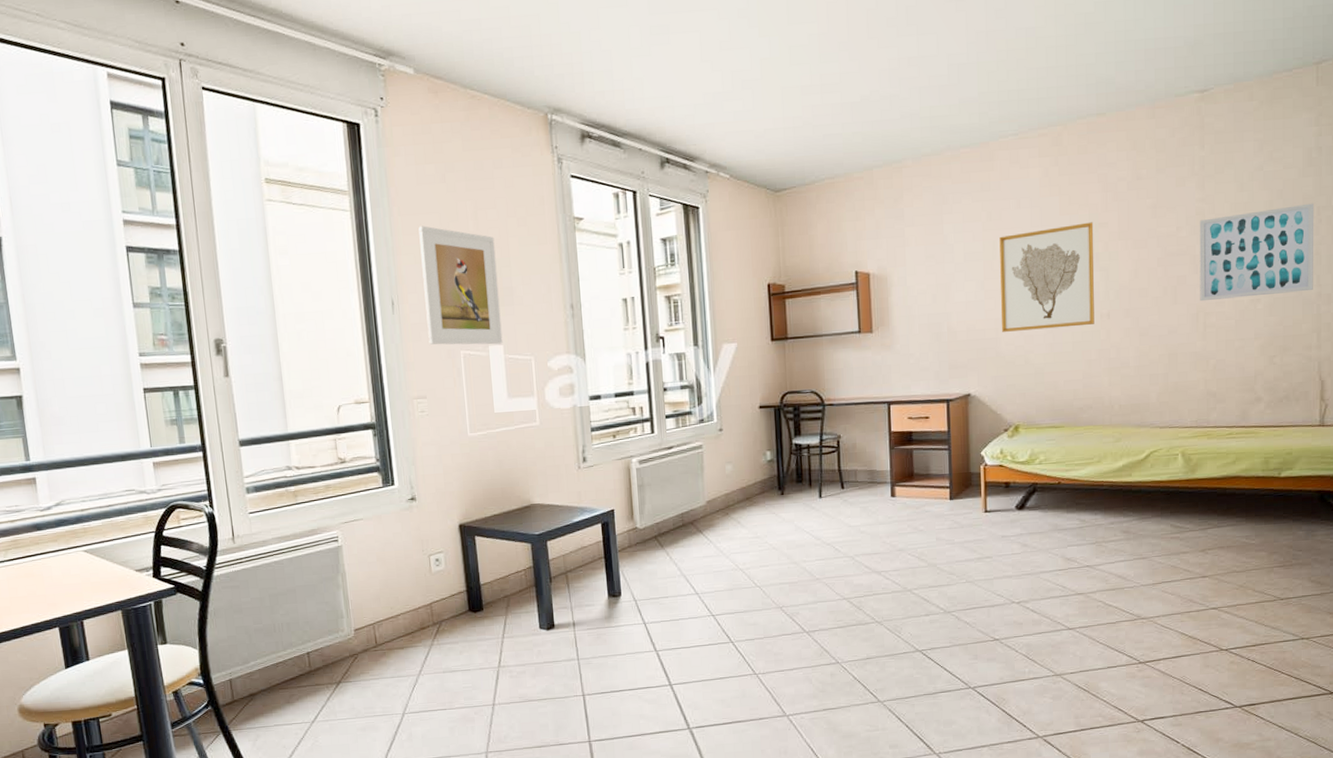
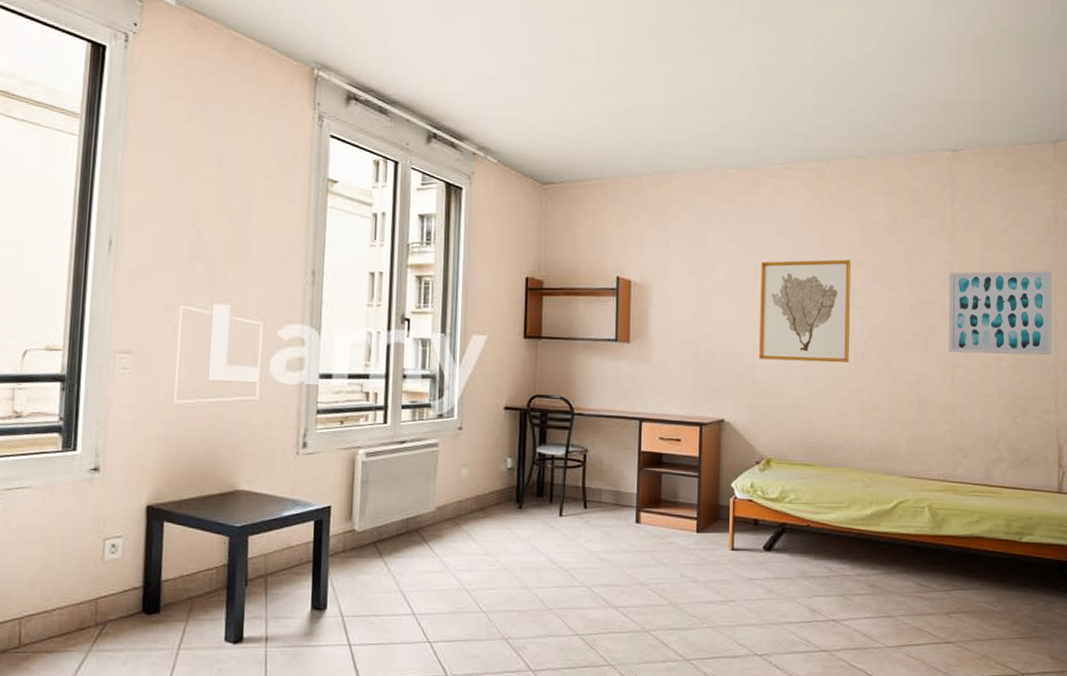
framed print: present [418,226,503,345] -> none [145,163,237,304]

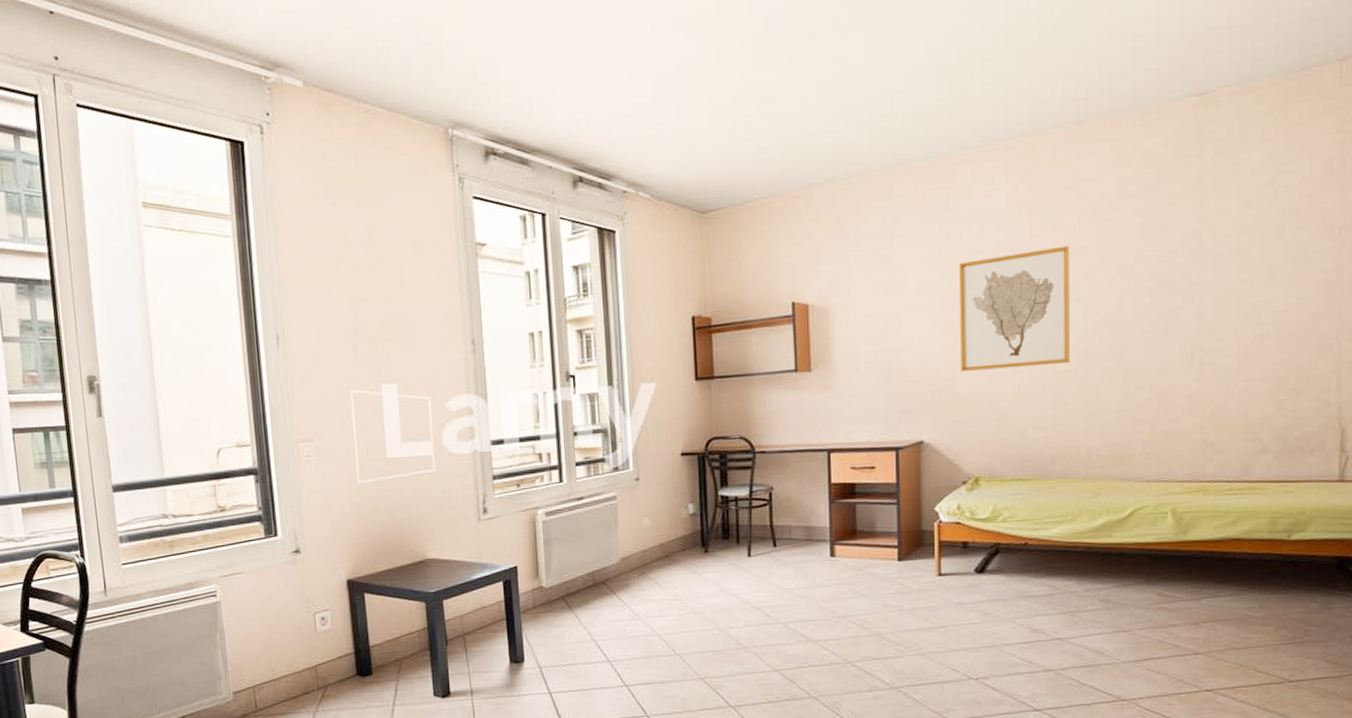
wall art: present [948,270,1052,356] -> none [1196,222,1336,337]

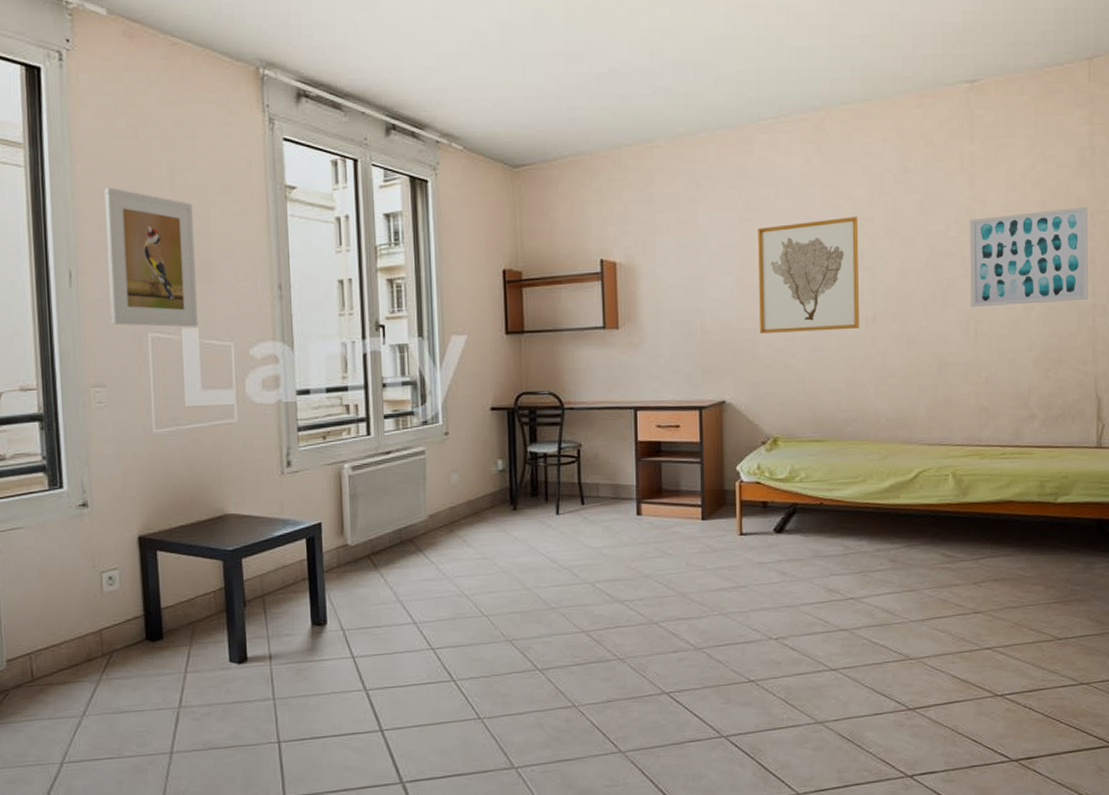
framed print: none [306,253,397,384] -> present [104,187,198,327]
wall art: none [1196,222,1336,337] -> present [969,206,1089,308]

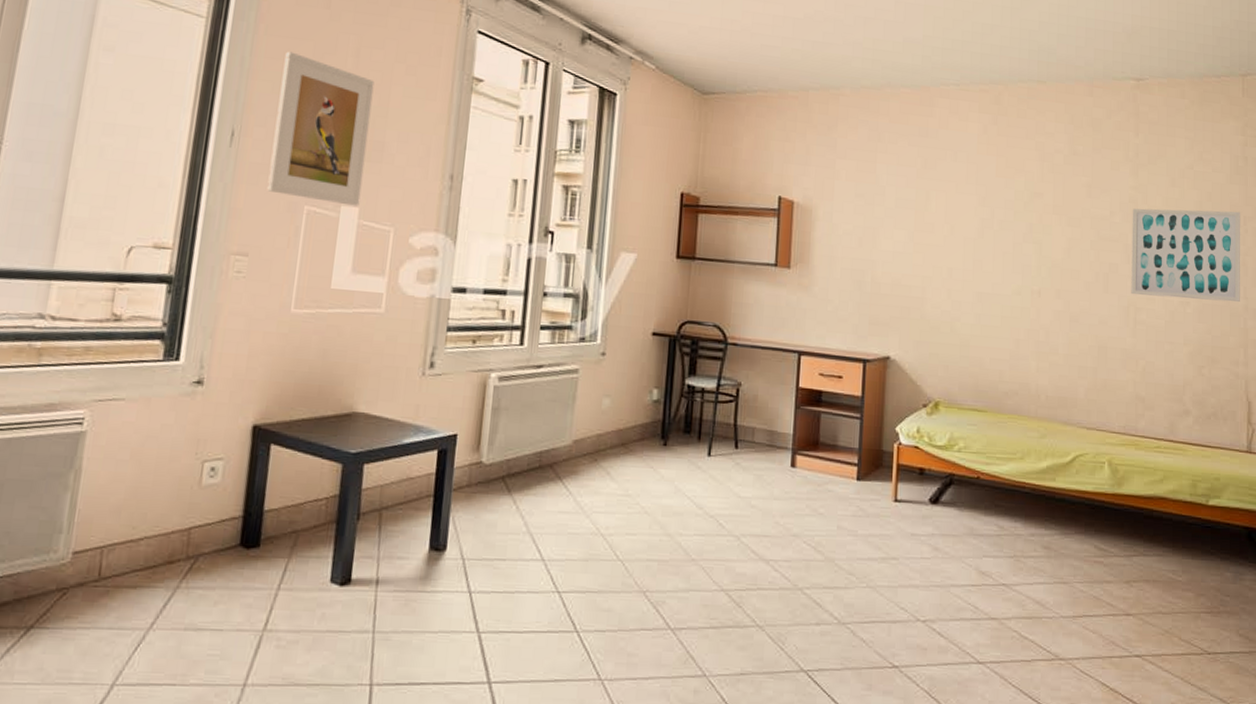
wall art: present [758,216,859,333] -> none [928,187,1029,300]

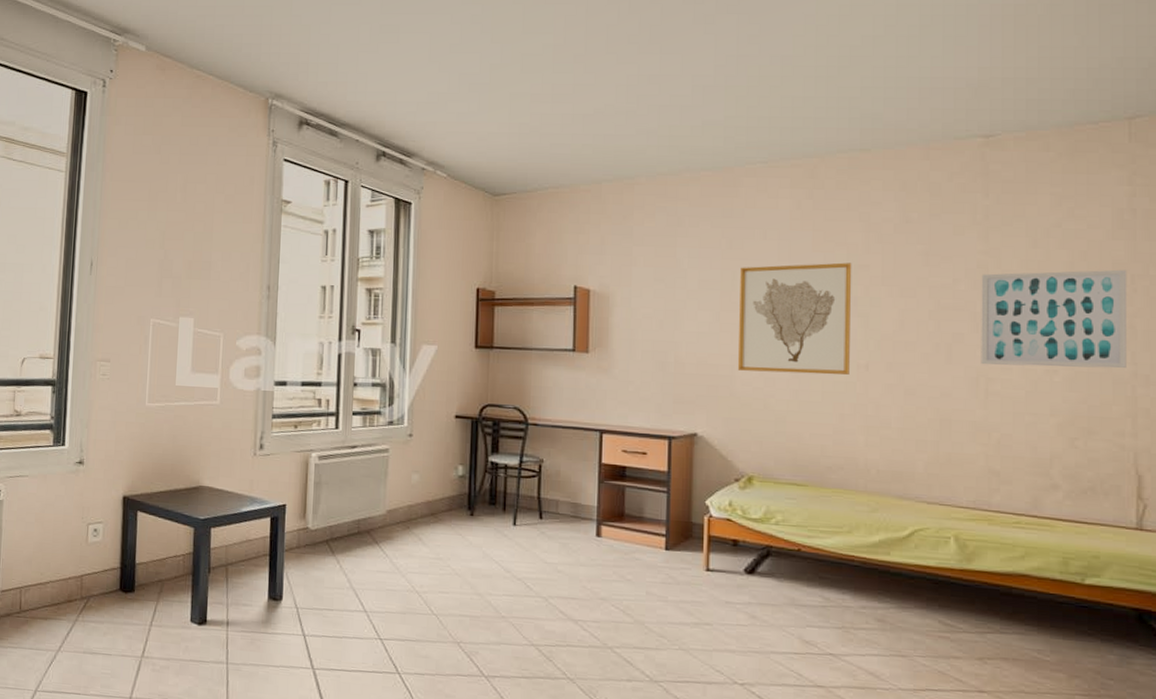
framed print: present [267,51,375,206] -> none [121,193,200,317]
wall art: none [928,187,1029,300] -> present [737,262,852,375]

